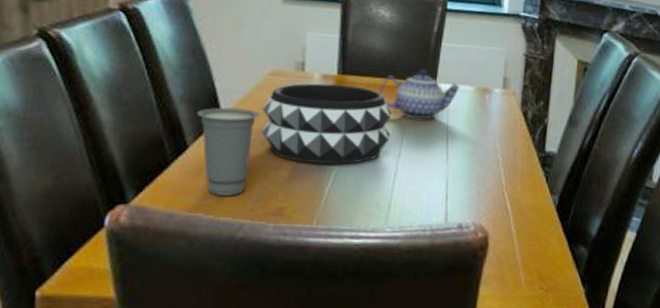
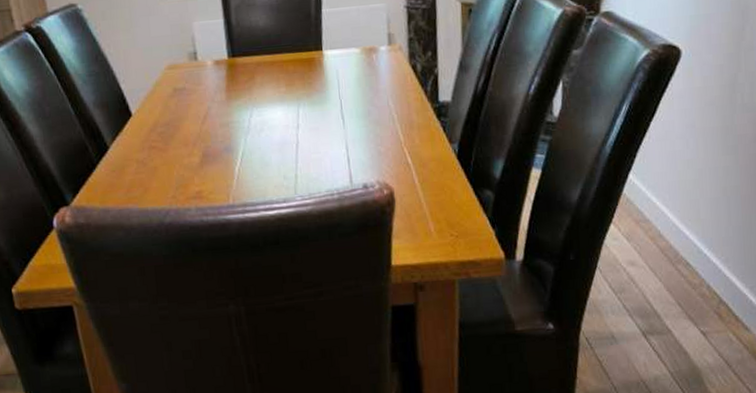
cup: present [196,107,259,196] -> none [109,104,165,188]
decorative bowl: present [260,83,392,164] -> none [166,67,287,147]
teapot: present [380,69,459,120] -> none [270,39,346,90]

